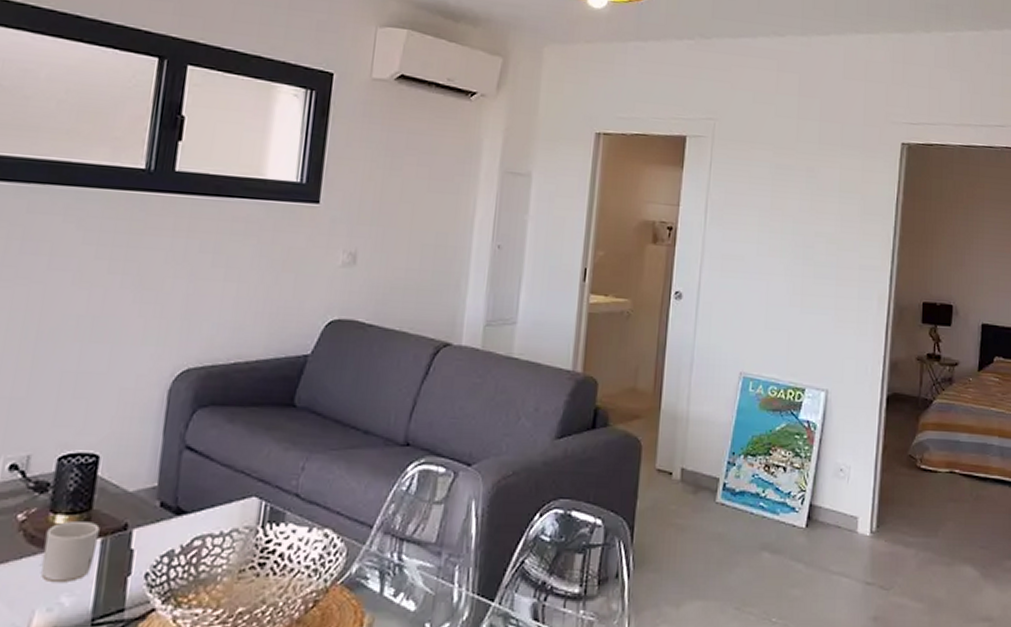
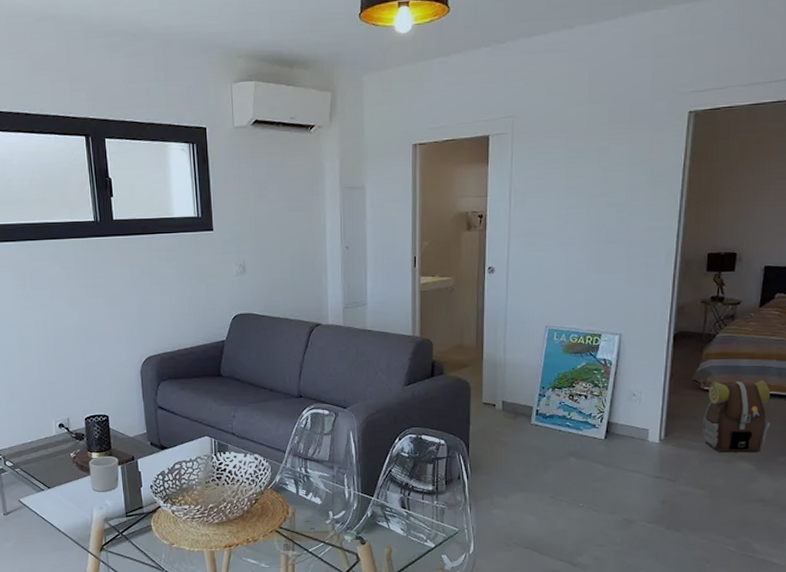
backpack: none [918,459,995,554] -> present [701,380,771,453]

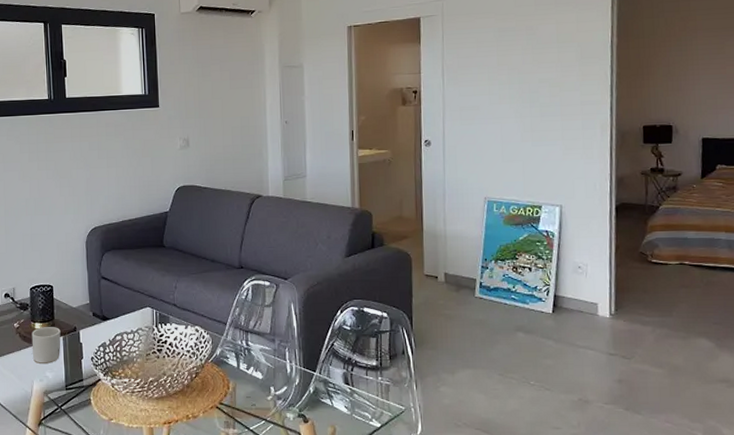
backpack: present [701,380,771,453] -> none [653,253,726,329]

